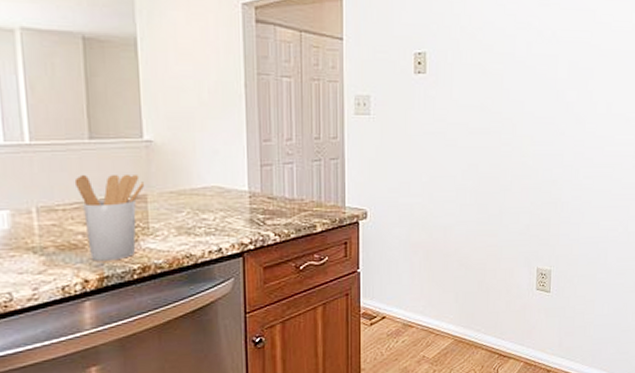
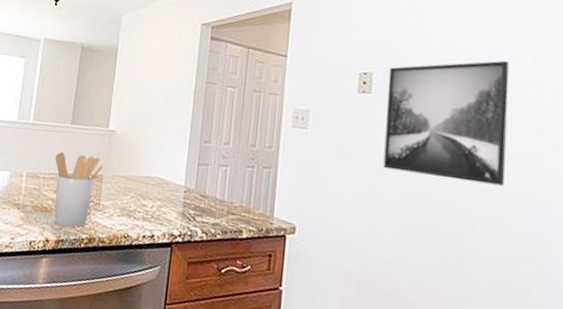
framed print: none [439,35,536,146] -> present [383,61,510,186]

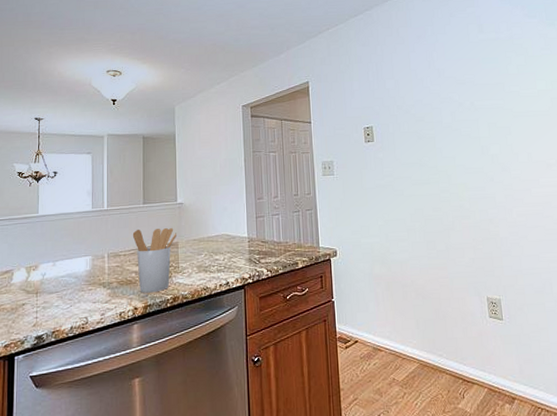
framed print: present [383,61,510,186] -> none [383,107,468,195]

